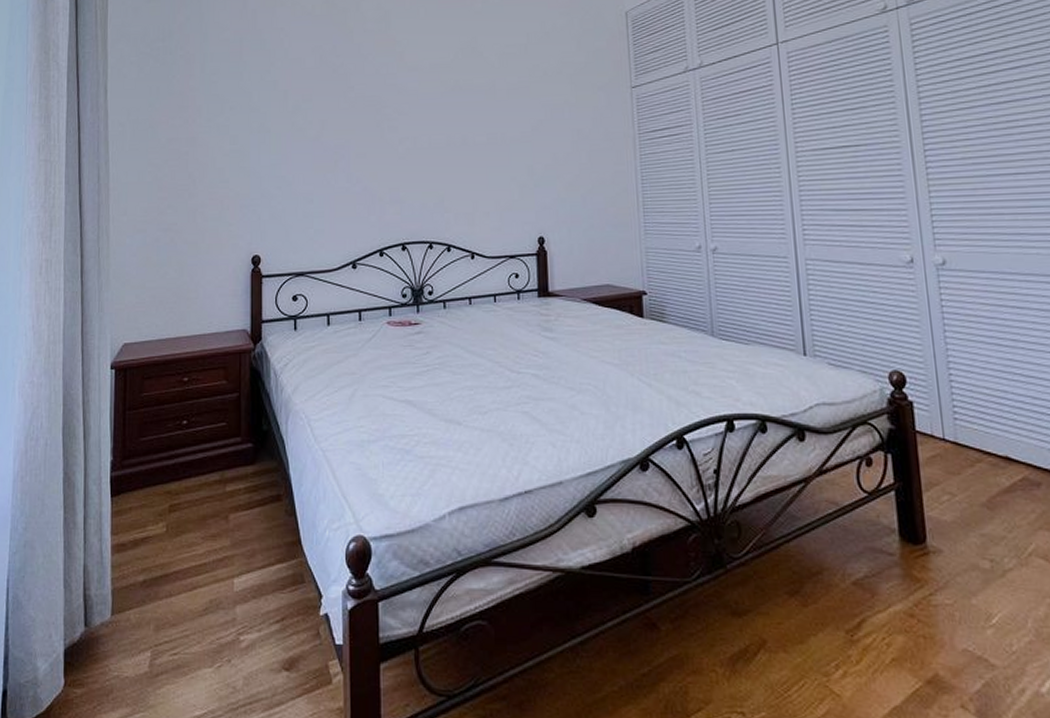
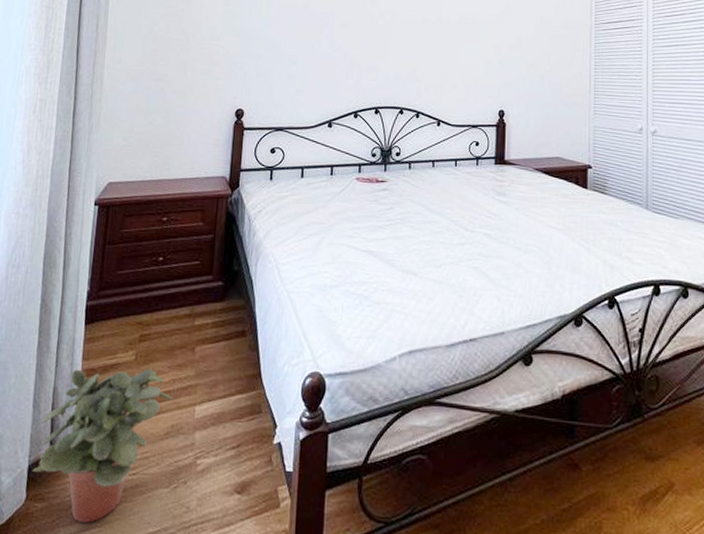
potted plant: none [68,540,211,708] -> present [32,368,175,523]

